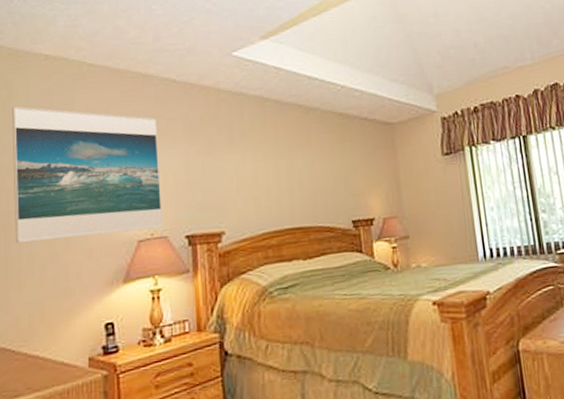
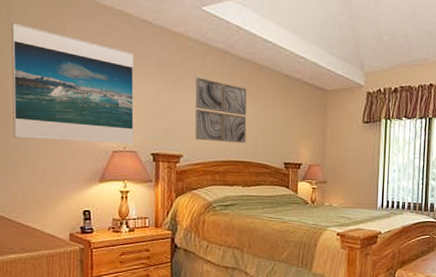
wall art: none [232,133,301,210] -> present [195,77,247,144]

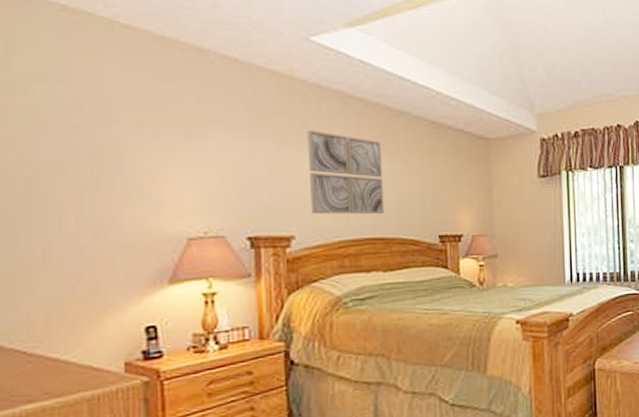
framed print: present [11,22,134,144] -> none [14,64,220,231]

